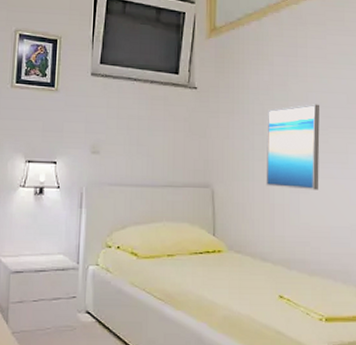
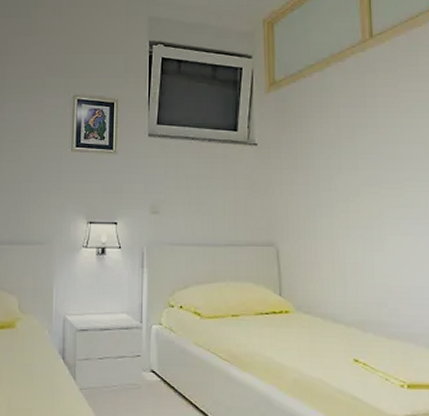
wall art: present [266,104,320,190] -> none [334,156,395,248]

